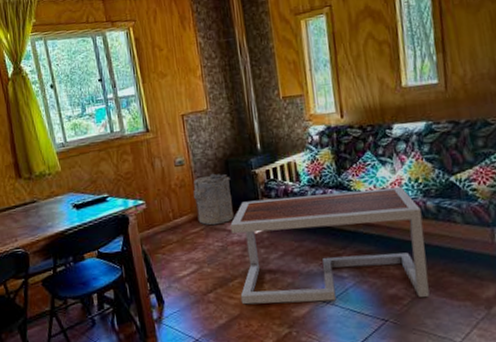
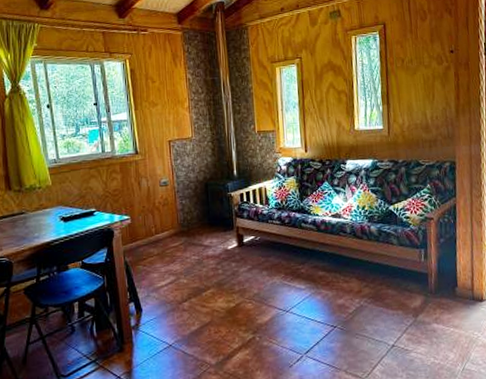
laundry hamper: present [193,173,235,225] -> none [175,194,211,241]
coffee table: present [230,187,430,305] -> none [206,212,370,313]

